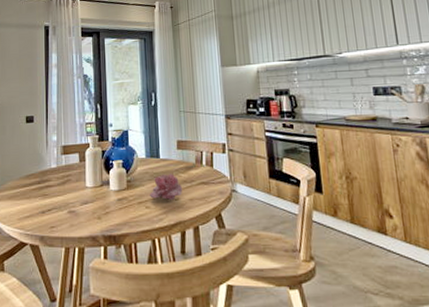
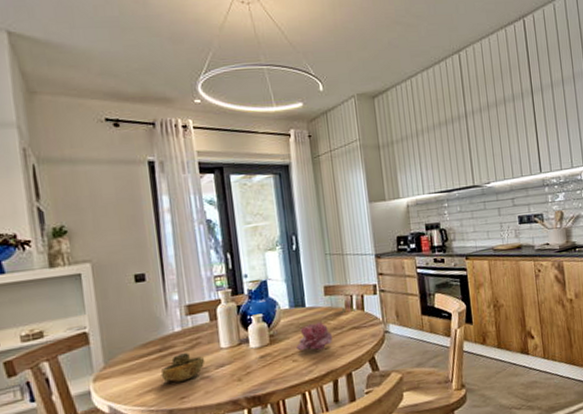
decorative bowl: none [37,186,73,212] -> present [160,352,205,382]

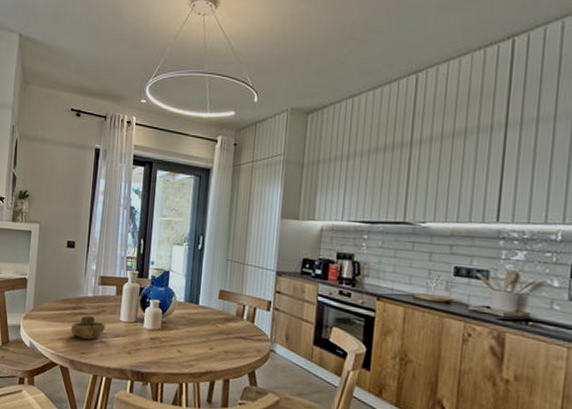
flower: present [296,321,333,351] -> none [183,322,219,349]

